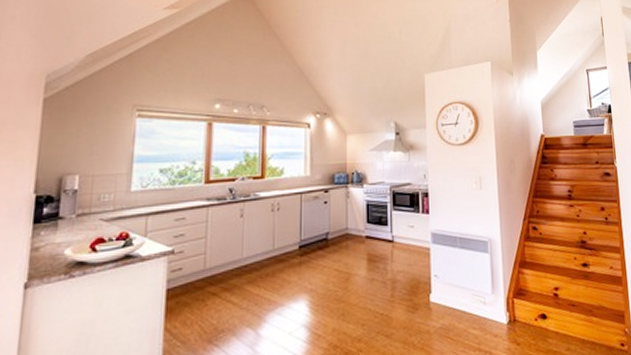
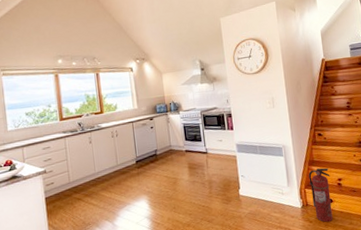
fire extinguisher: none [518,271,547,346] -> present [308,167,333,223]

